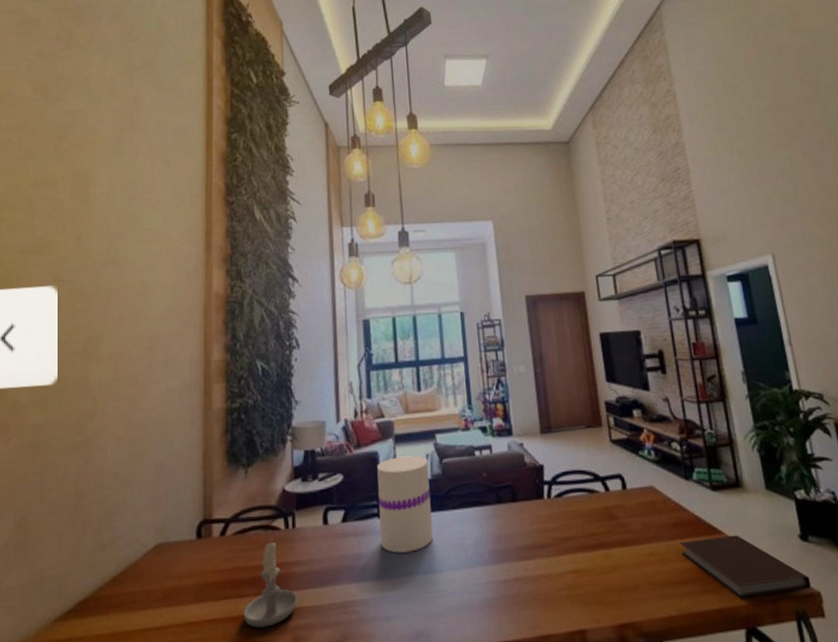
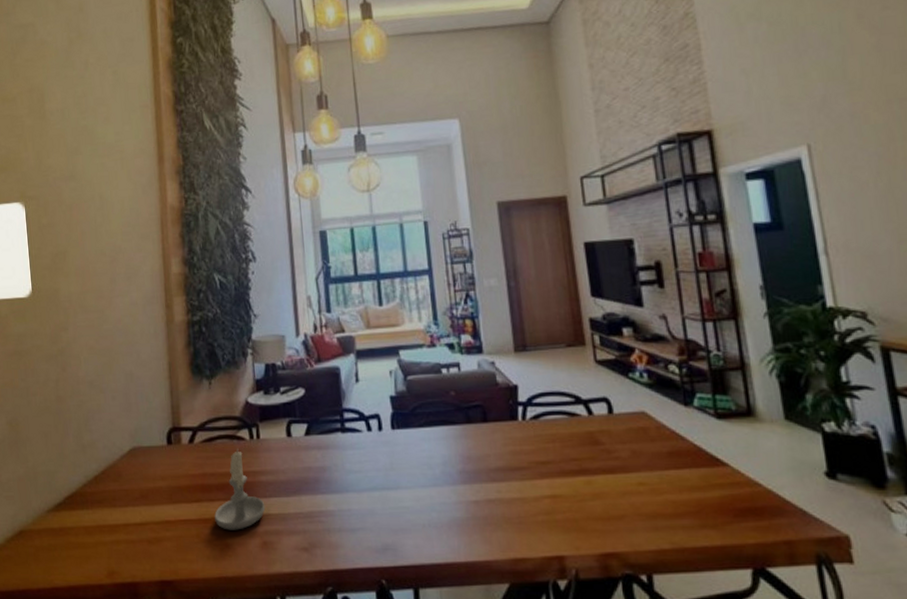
vase: present [377,456,433,553] -> none [339,372,398,468]
notebook: present [680,535,812,600] -> none [676,468,838,538]

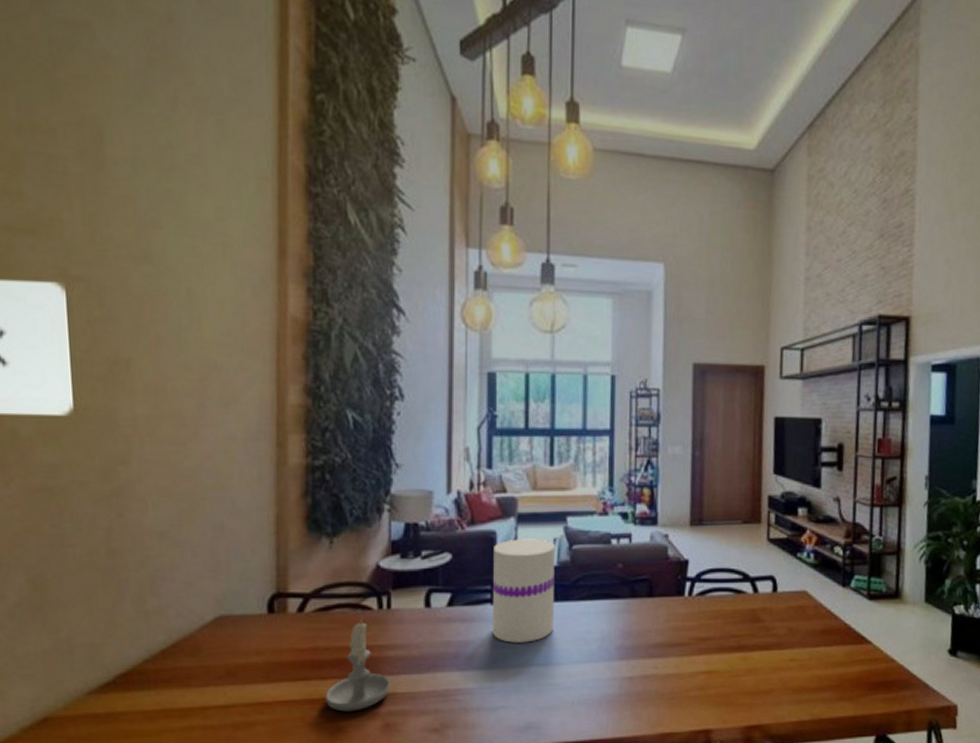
vase: none [339,372,398,468] -> present [492,539,555,643]

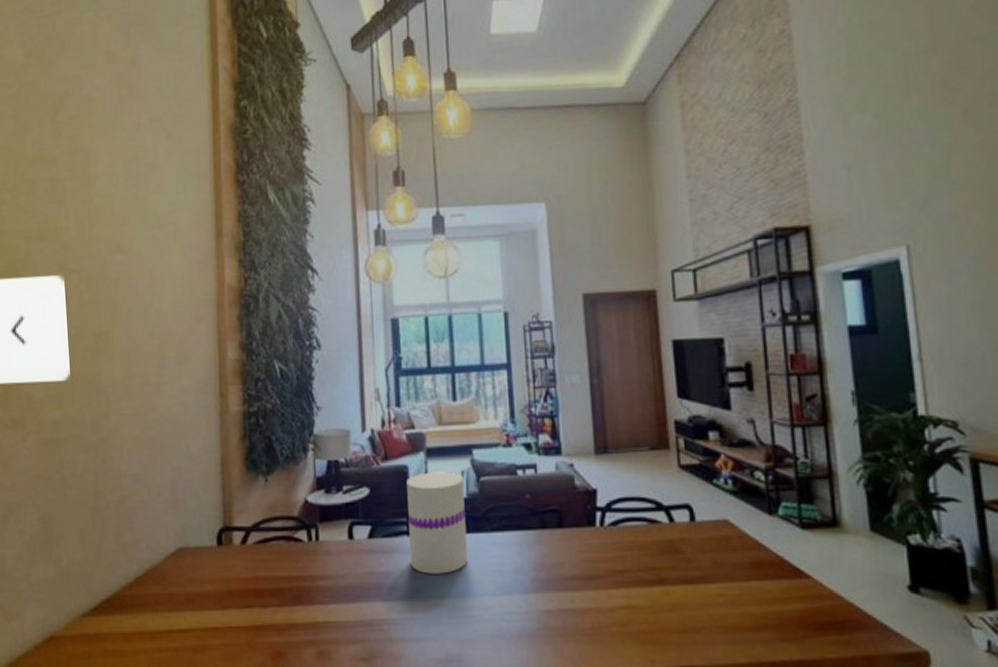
candle: present [326,620,391,712] -> none [267,552,323,639]

